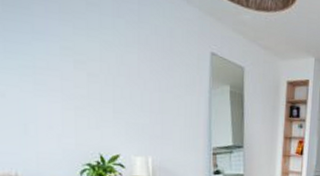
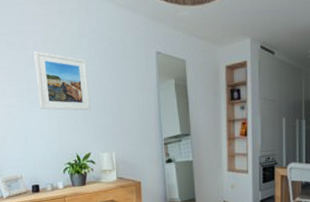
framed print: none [43,20,124,106] -> present [33,51,91,111]

